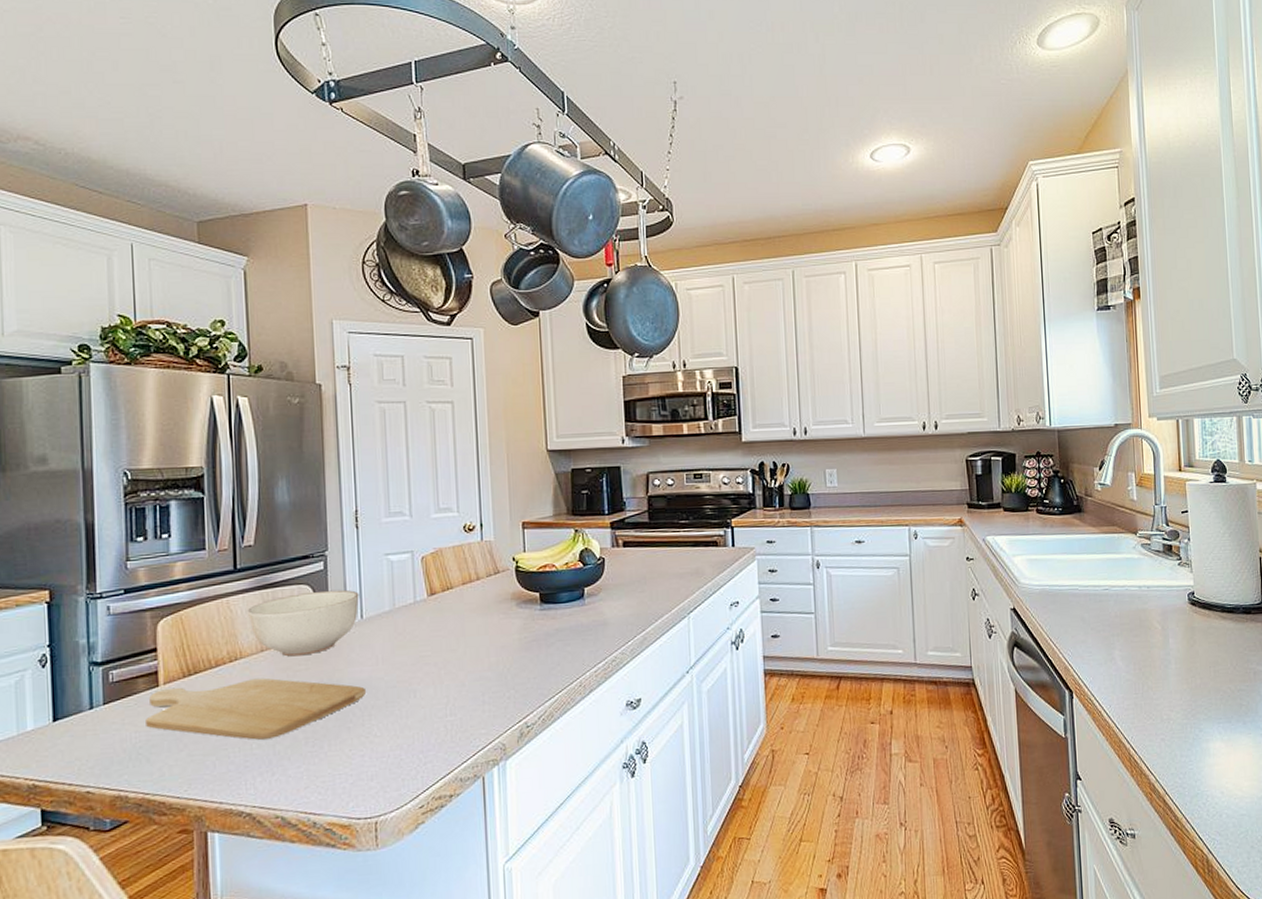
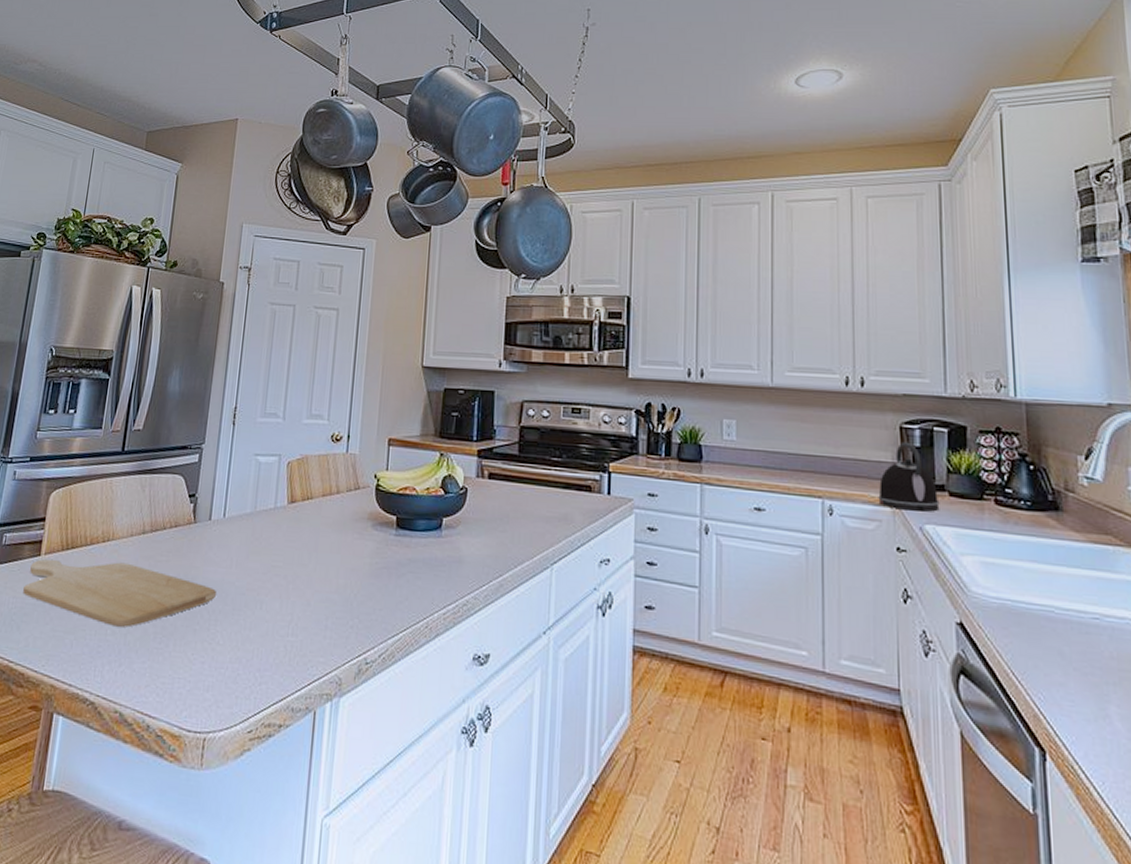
bowl: present [247,589,360,657] -> none [125,483,226,547]
kettle: none [951,471,997,527] -> present [878,441,940,512]

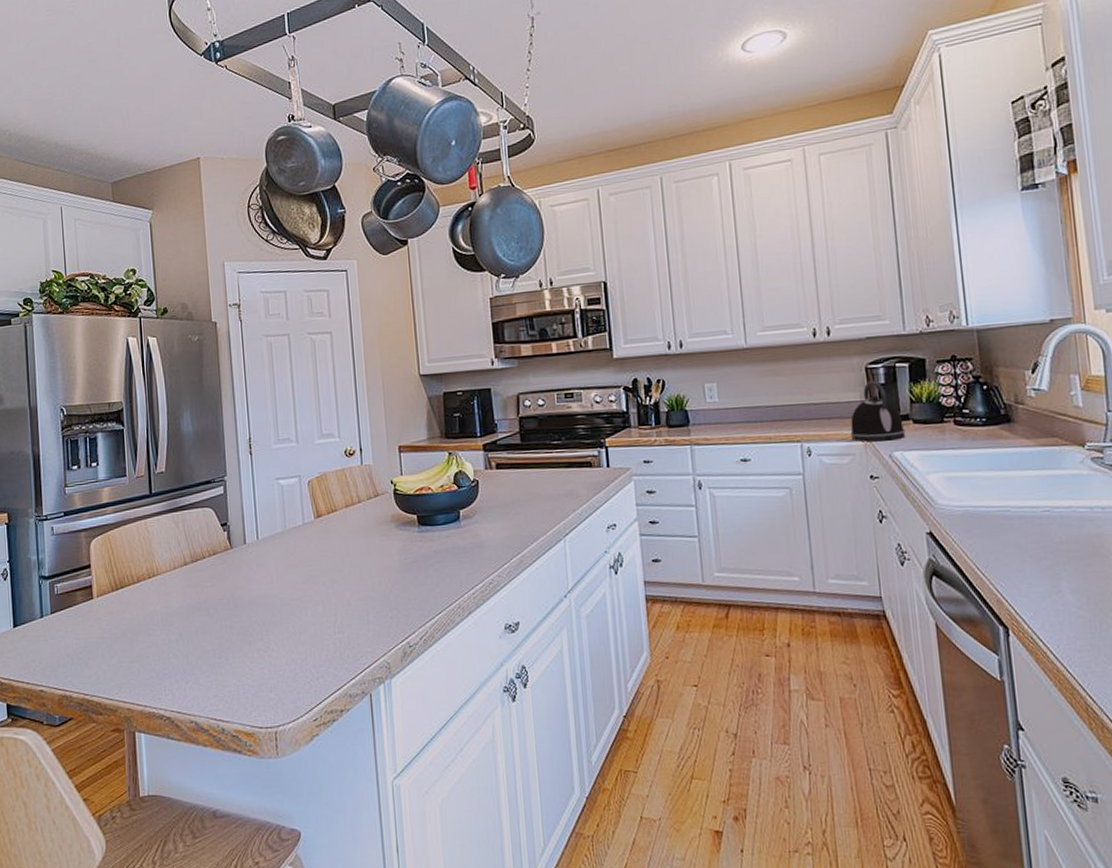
chopping board: present [23,558,217,628] -> none [84,593,264,650]

